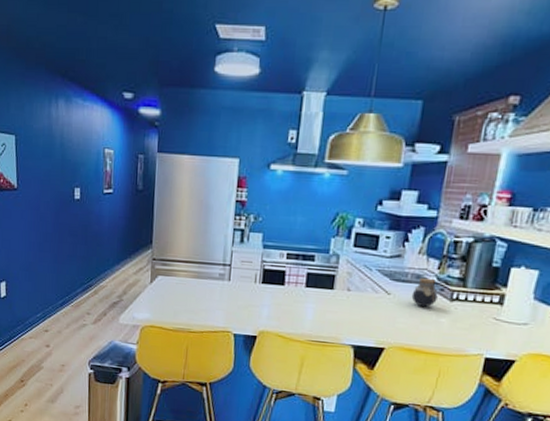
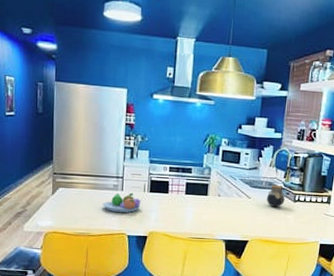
fruit bowl: none [206,283,251,307] -> present [103,192,141,213]

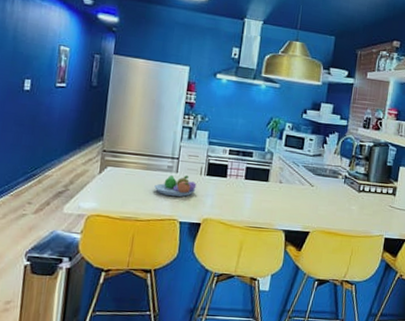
jar: present [266,184,285,208] -> none [329,173,349,198]

